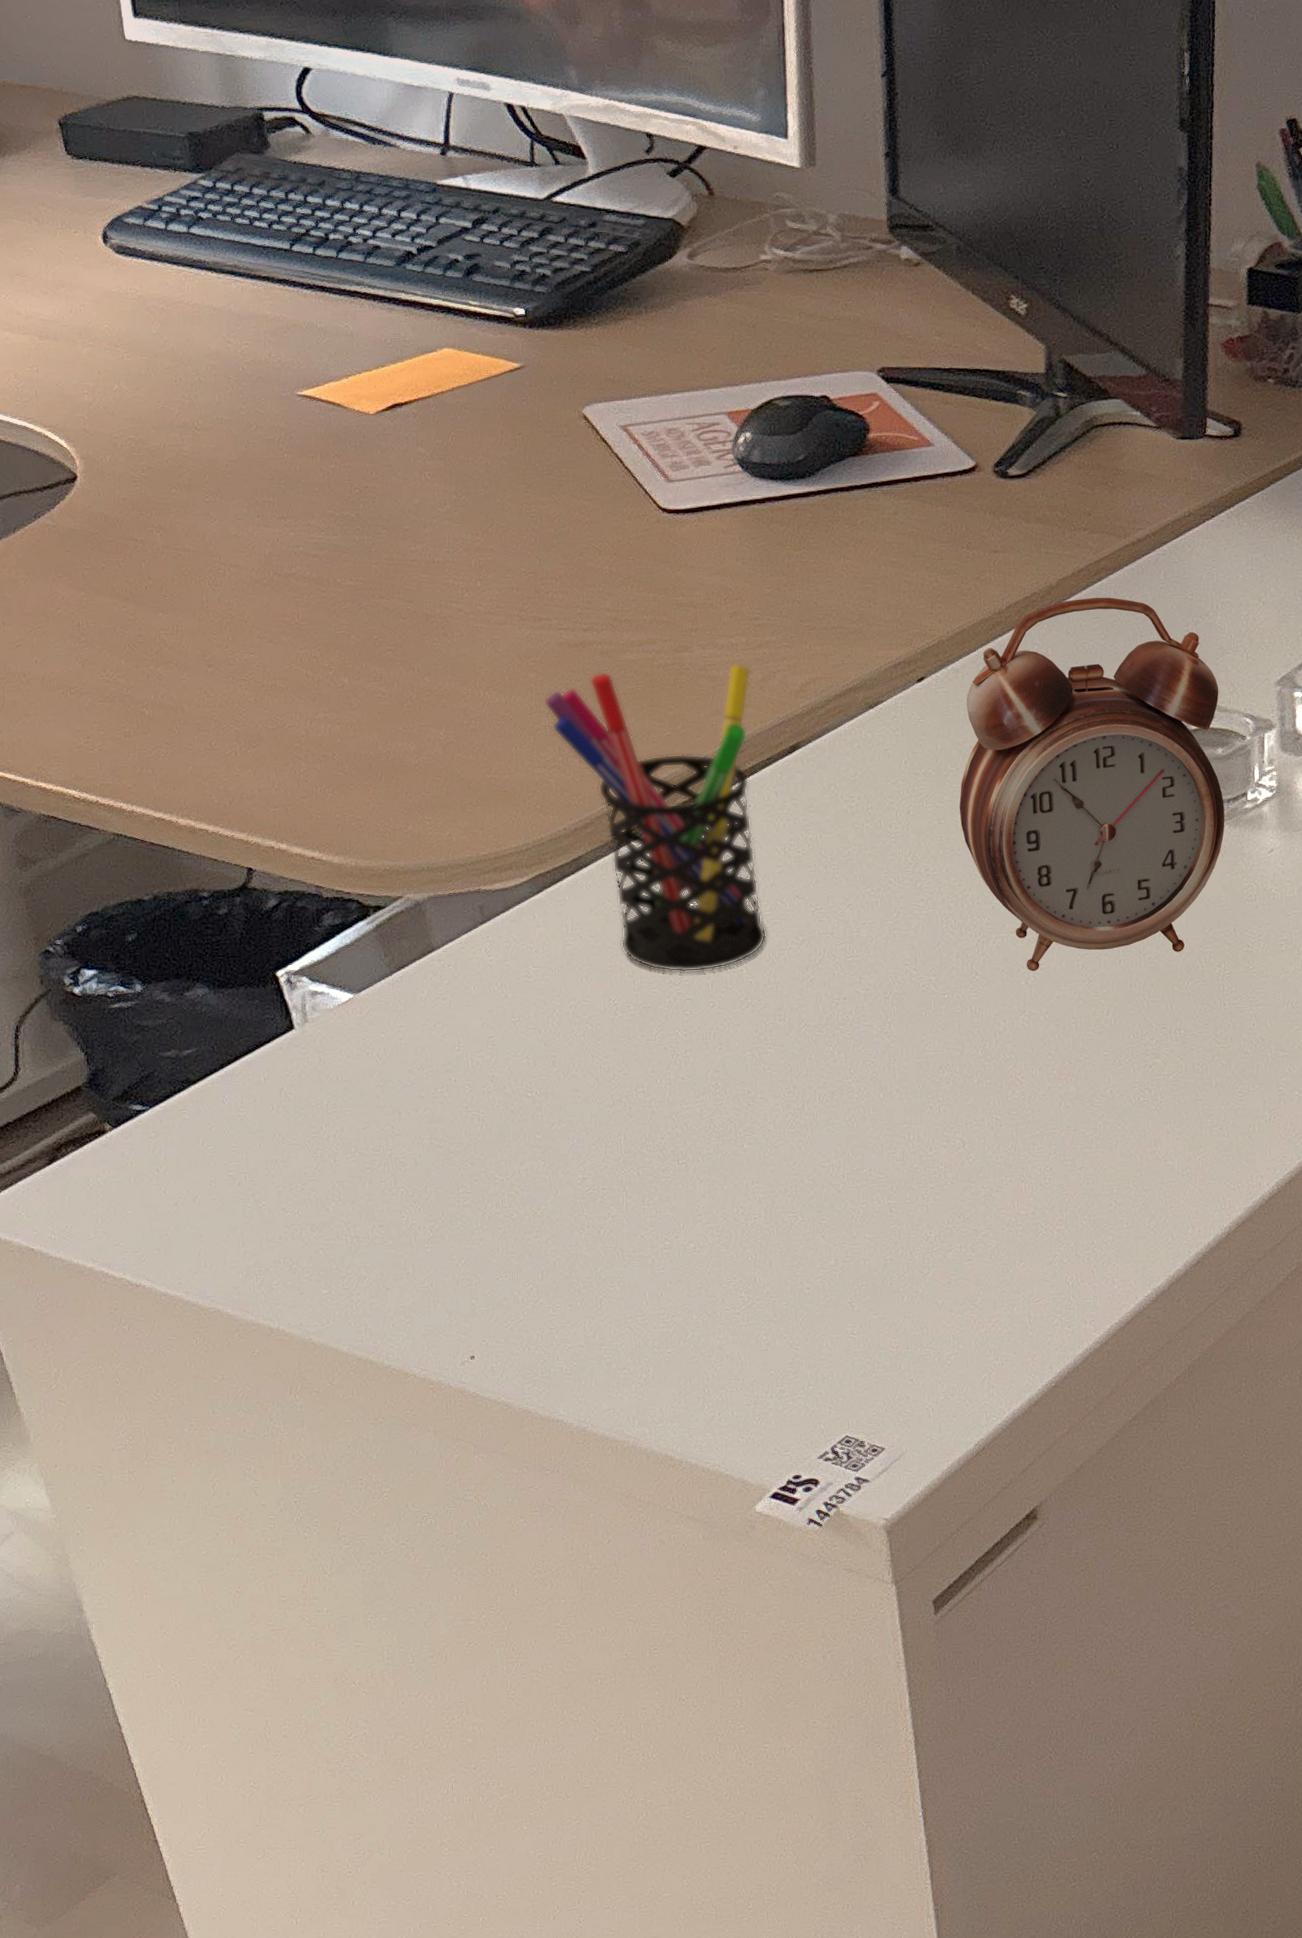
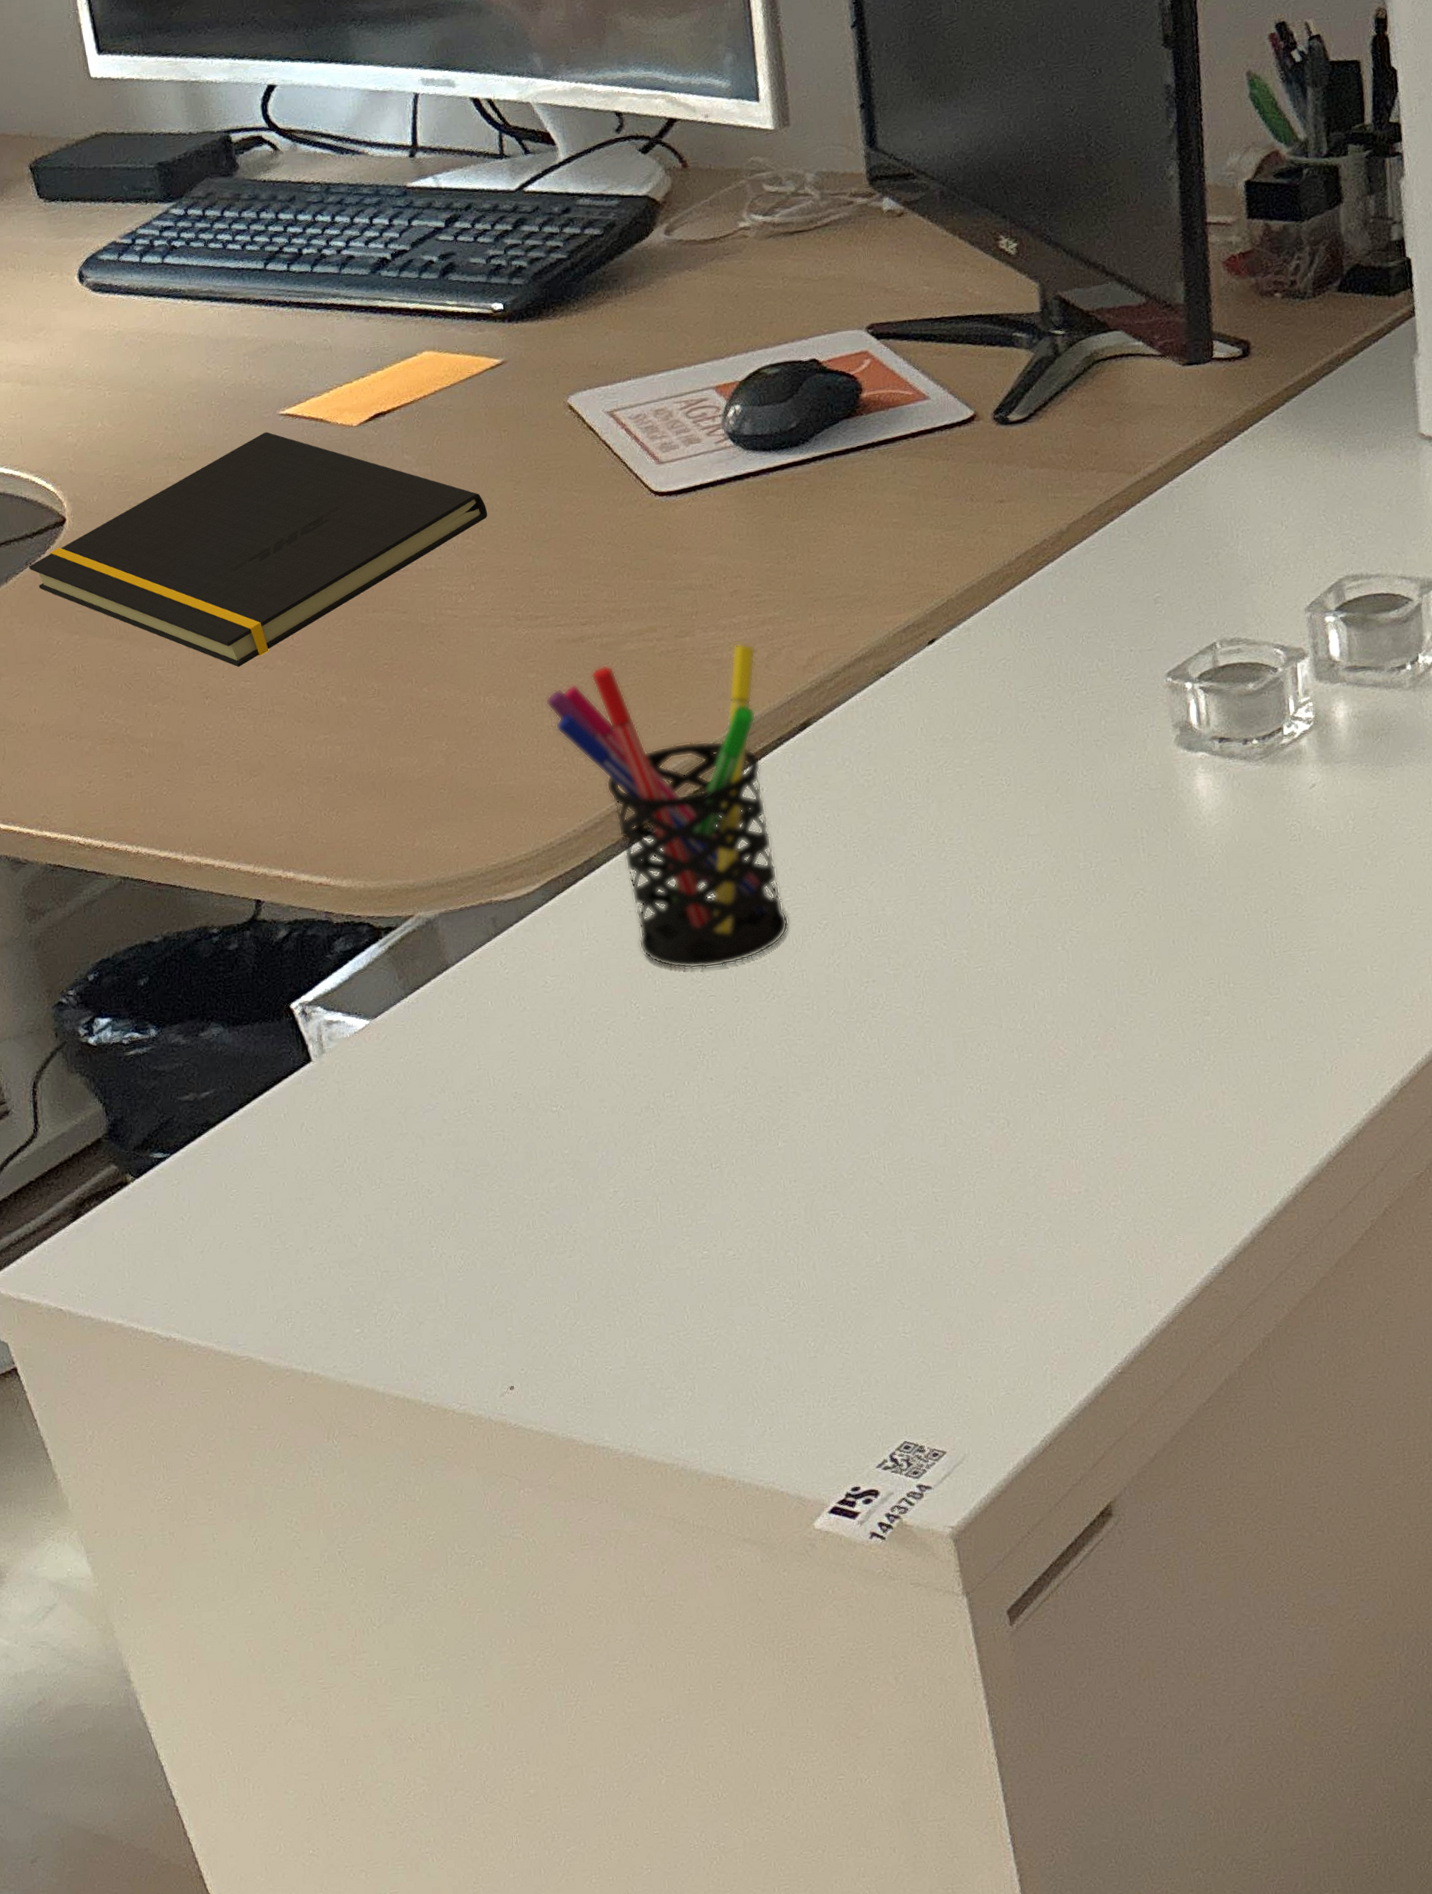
notepad: none [37,411,498,639] -> present [28,432,488,667]
alarm clock: present [959,597,1225,972] -> none [980,537,1262,936]

